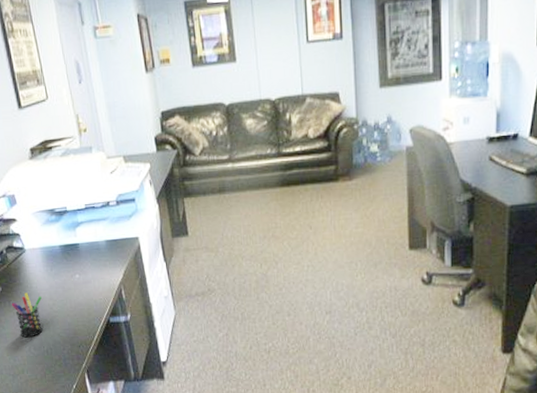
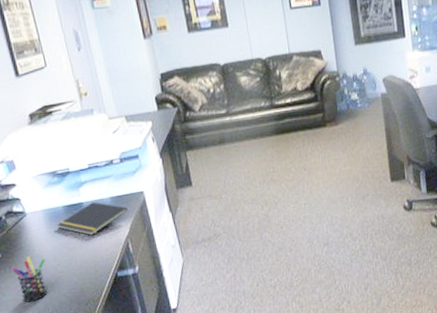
notepad: none [53,244,122,278] -> present [57,202,128,236]

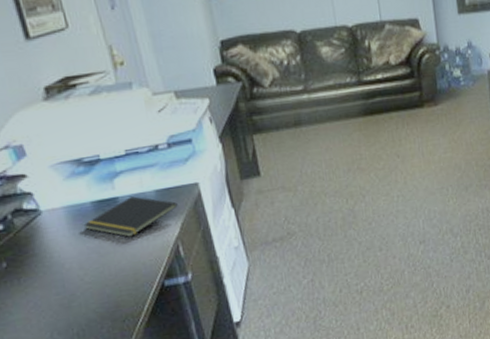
pen holder: present [12,256,47,302] -> none [21,264,70,322]

